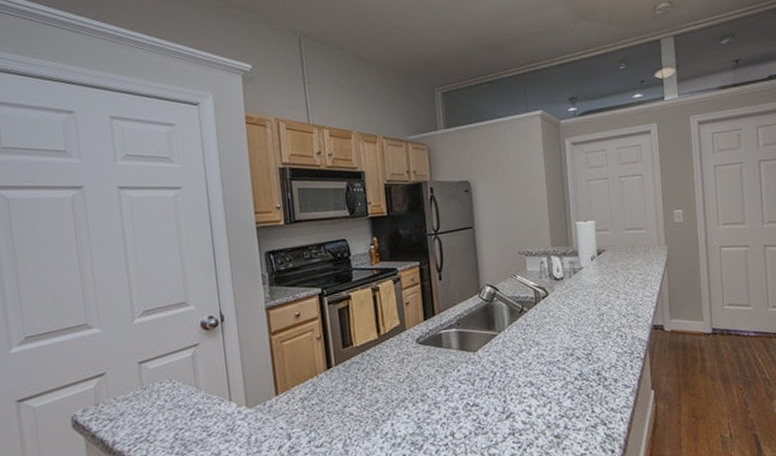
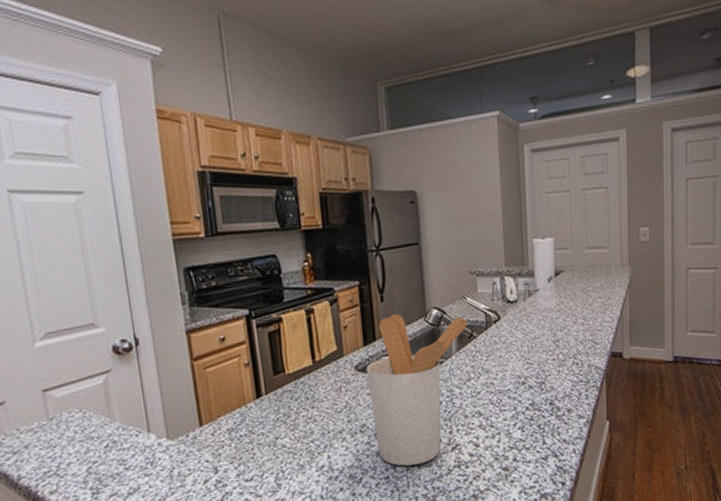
utensil holder: none [426,291,520,434] -> present [366,314,469,466]

